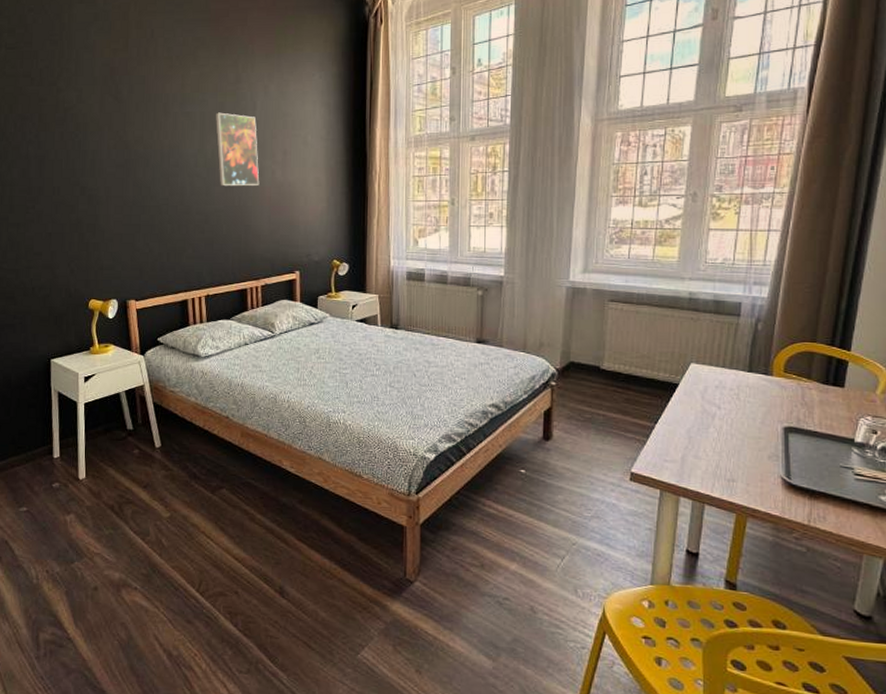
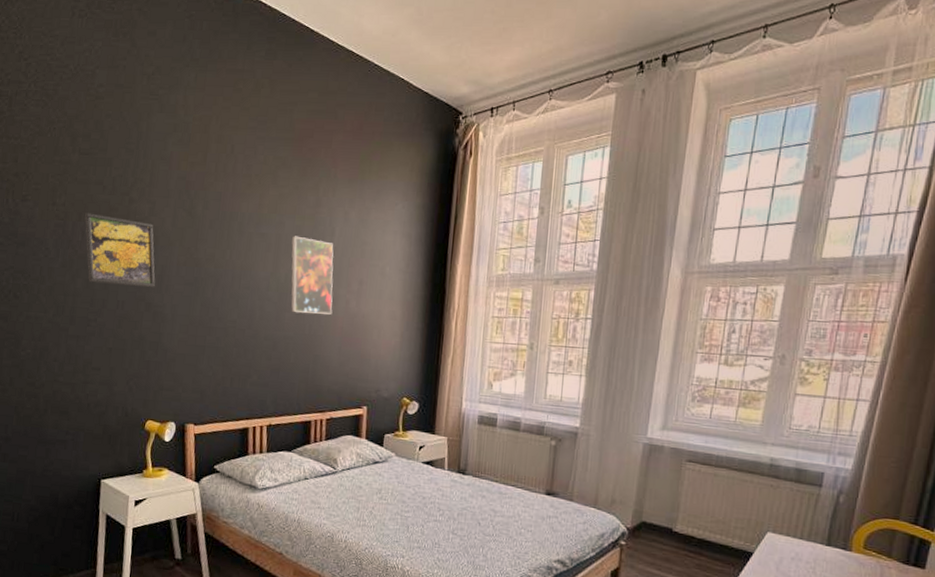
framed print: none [16,105,88,172] -> present [85,213,155,287]

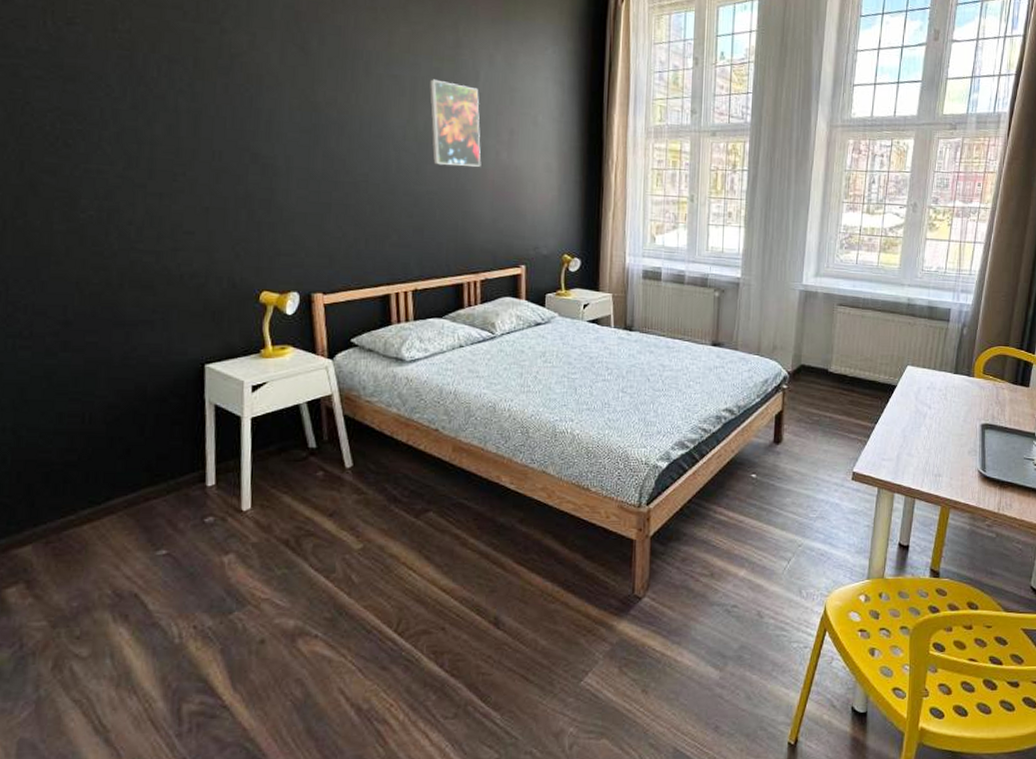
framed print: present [85,213,155,287] -> none [160,43,262,135]

